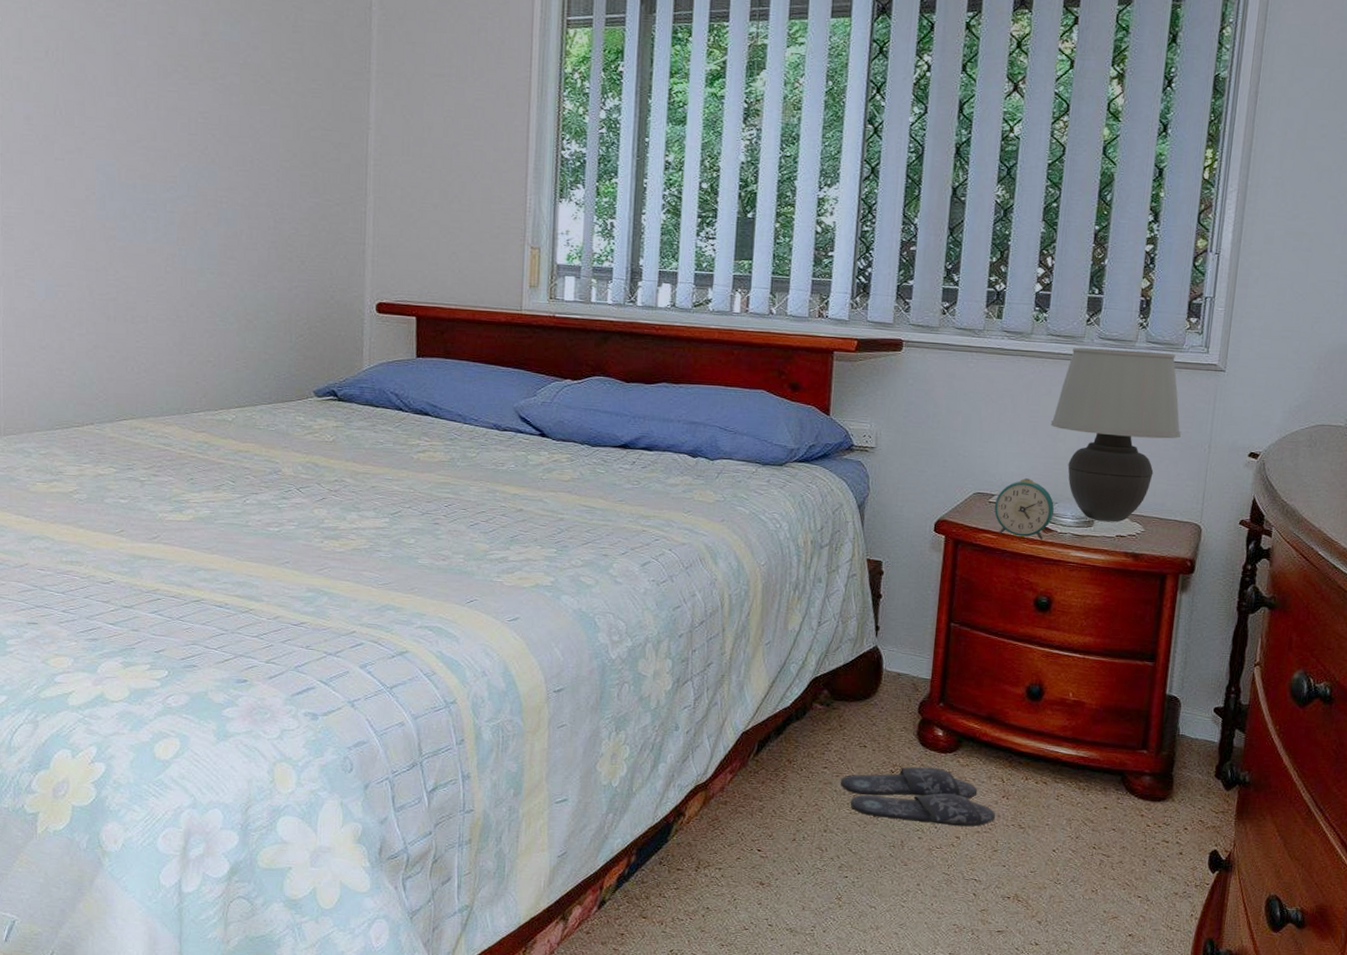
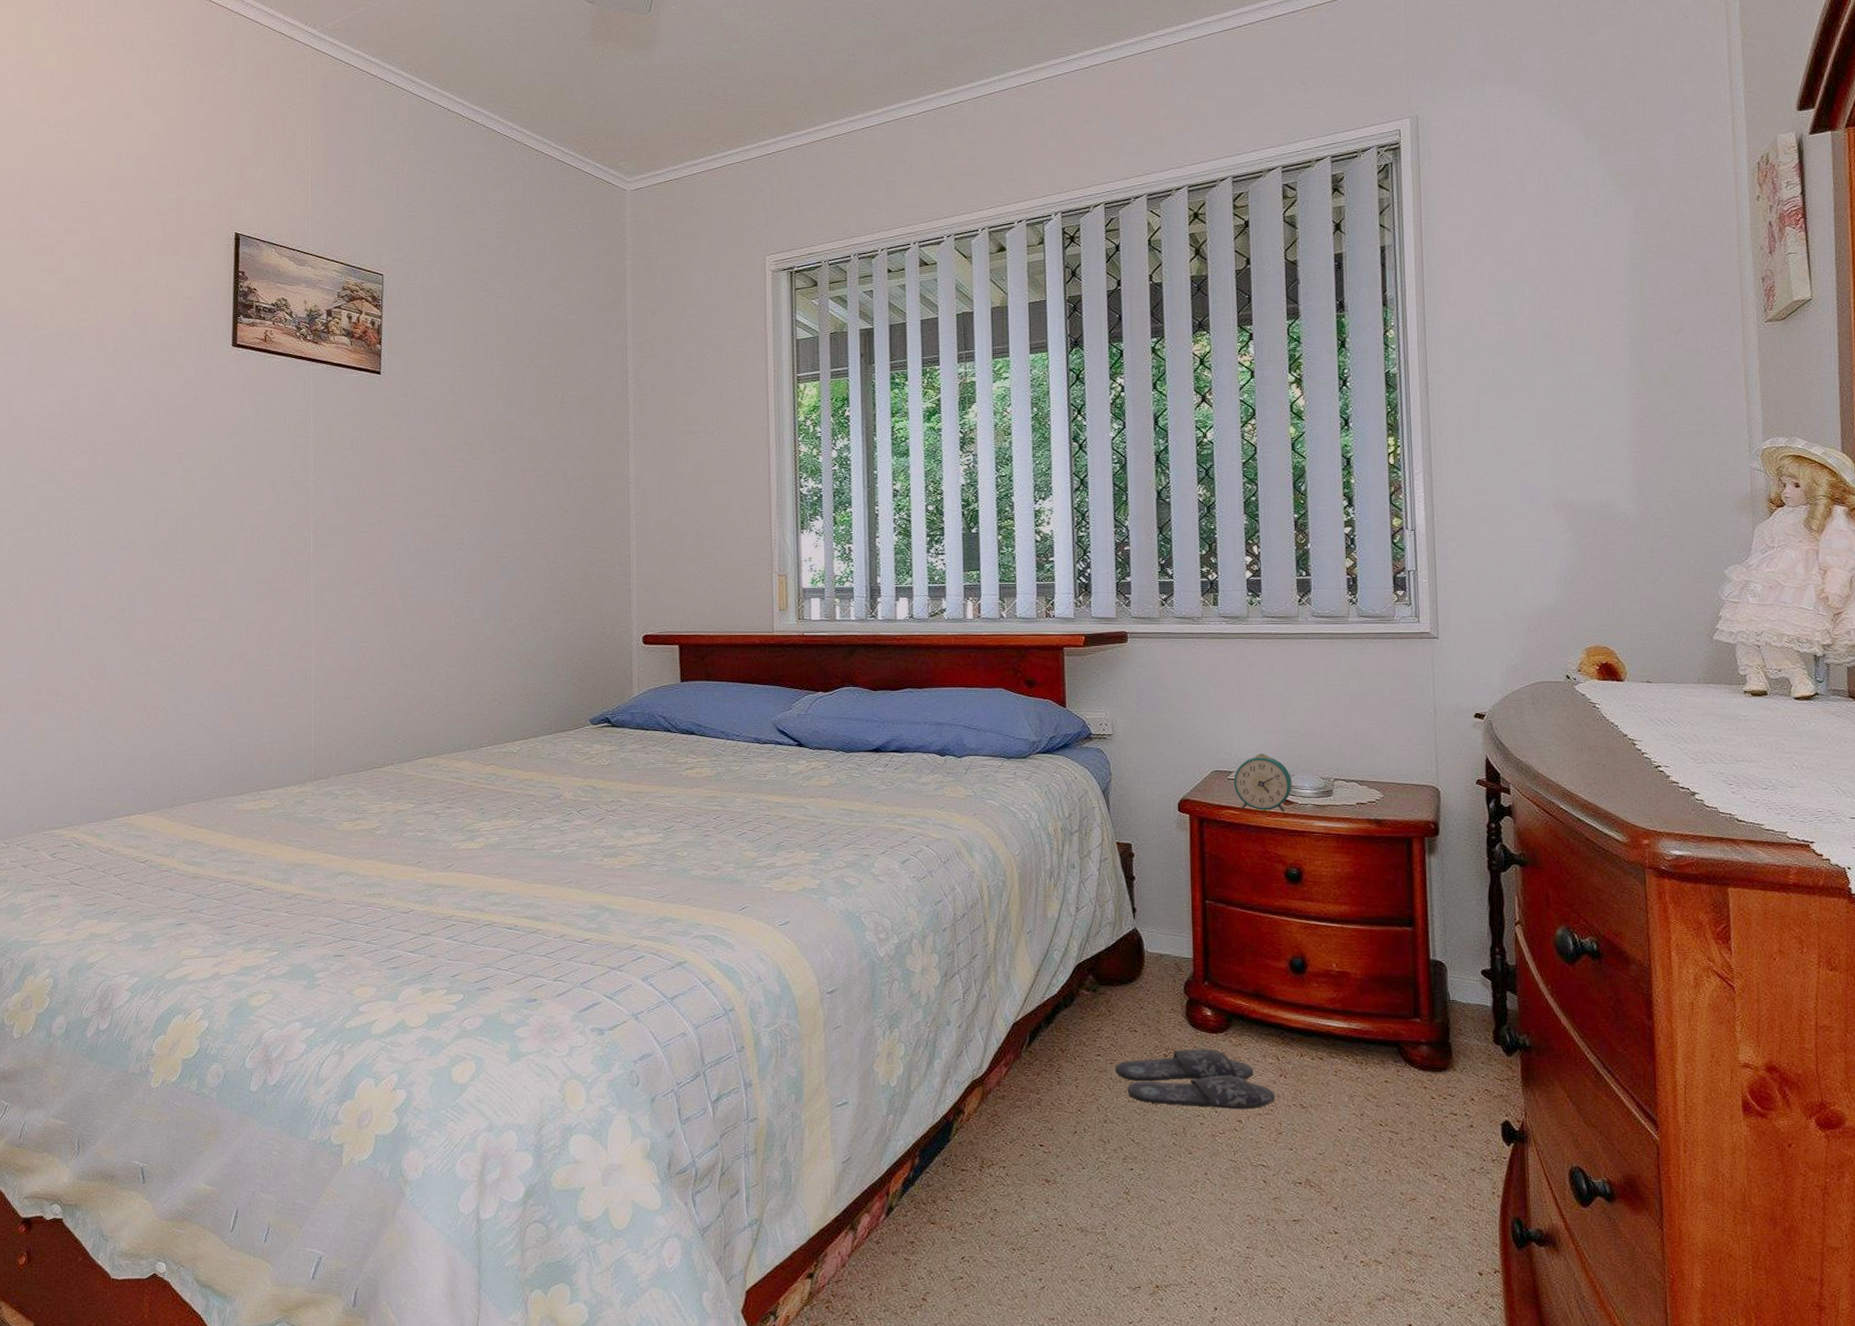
table lamp: present [1050,347,1181,523] -> none [1277,625,1405,791]

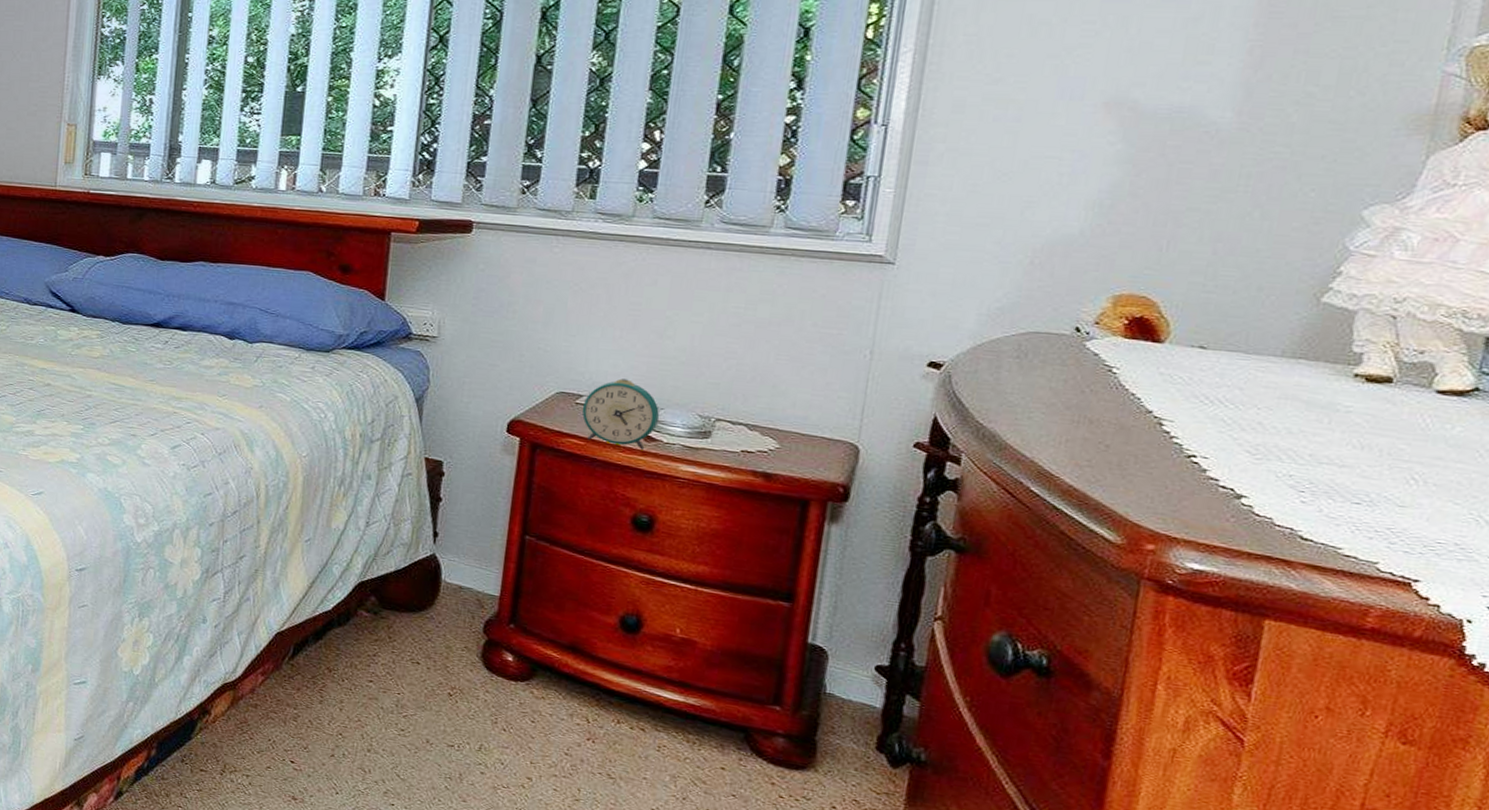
slippers: present [1116,1049,1275,1110] -> none [388,691,578,769]

